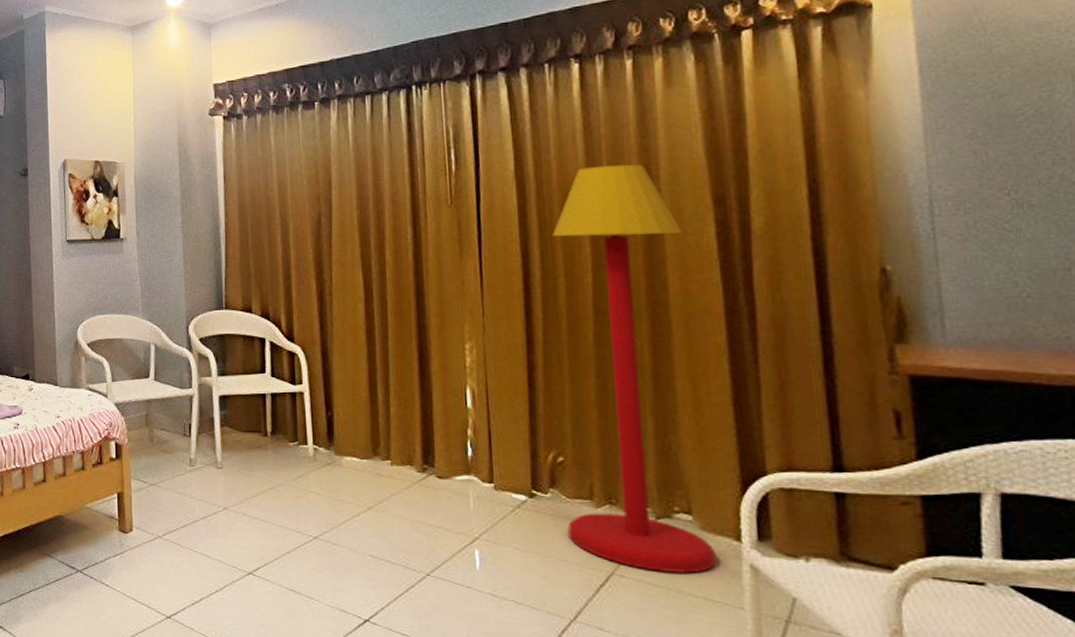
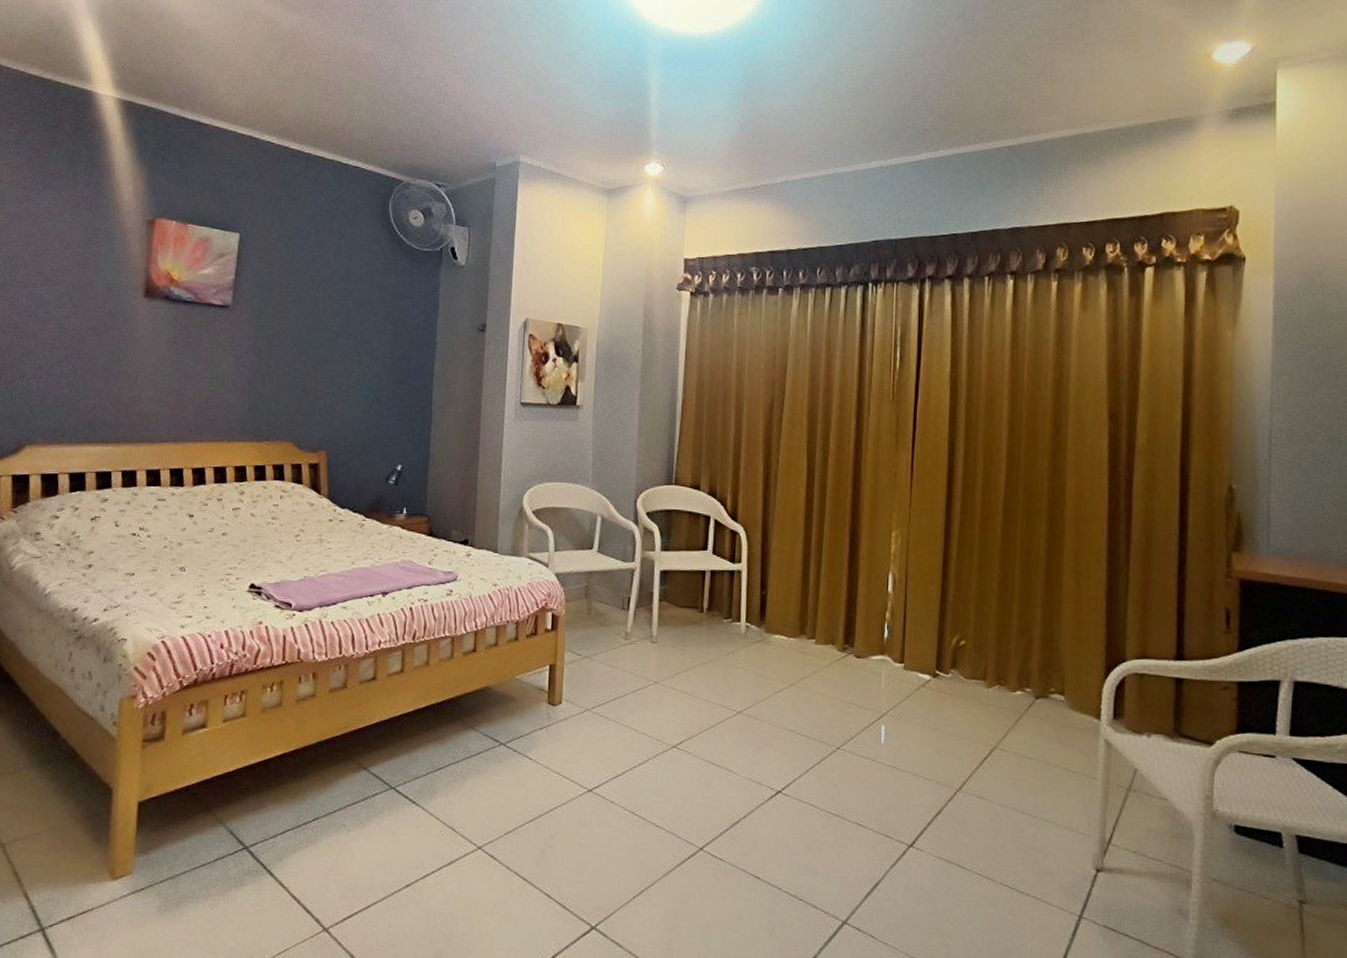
floor lamp: present [552,164,716,574] -> none [963,376,1081,748]

